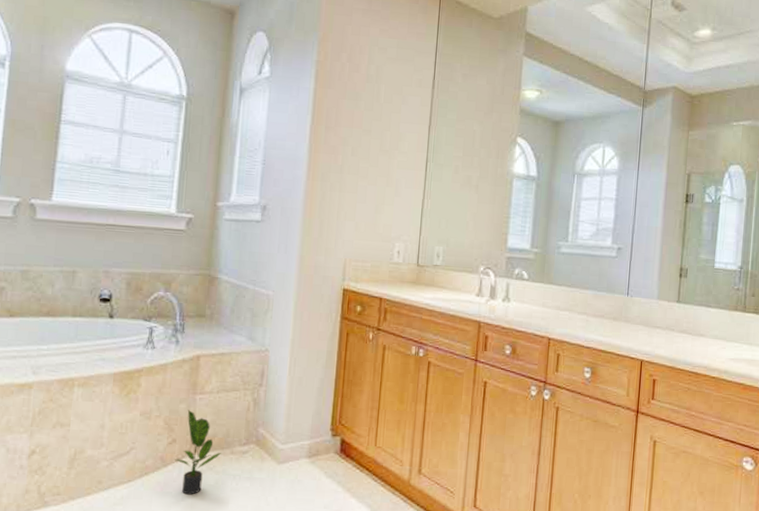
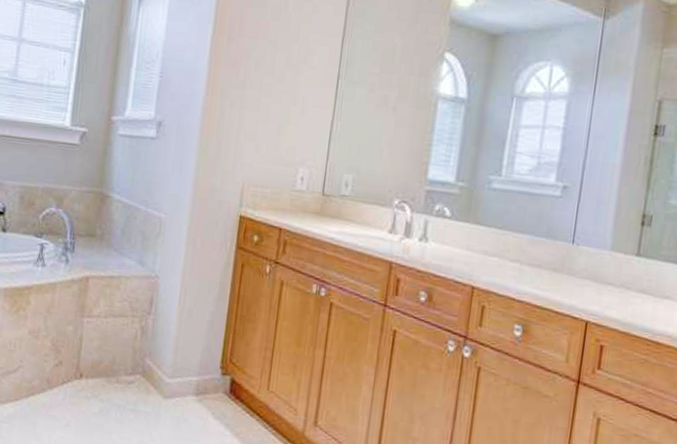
potted plant: present [174,410,221,495] -> none [59,332,107,421]

